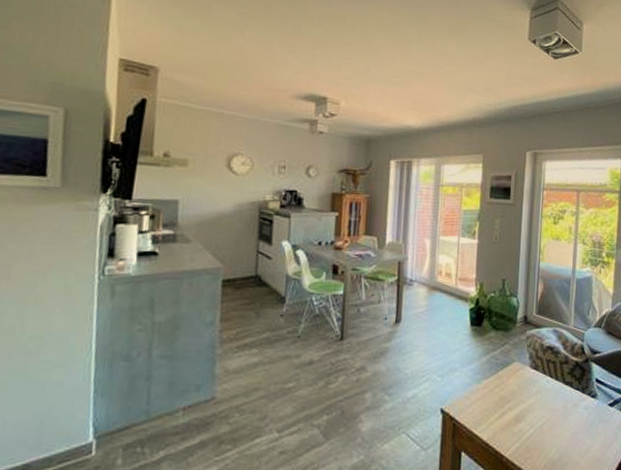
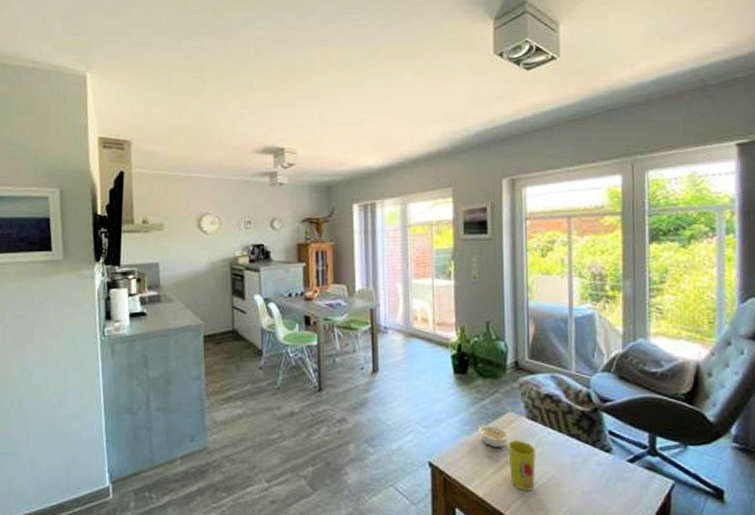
legume: none [487,370,515,394] -> present [477,421,511,447]
cup: none [511,388,535,434] -> present [508,440,536,491]

